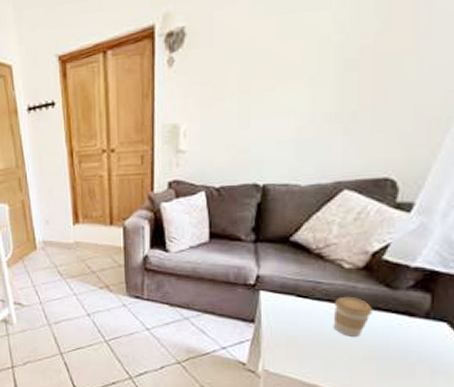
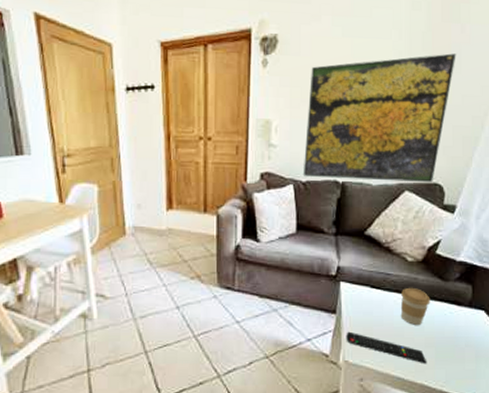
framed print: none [216,12,426,182] -> present [303,53,456,183]
remote control: none [266,341,366,378] -> present [346,331,427,364]

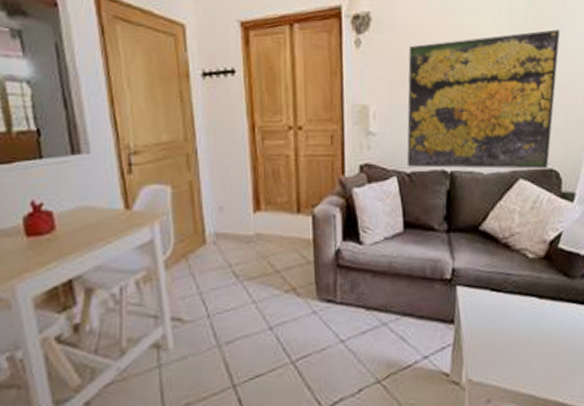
remote control: present [346,331,427,364] -> none [467,344,560,377]
coffee cup: present [400,287,431,325] -> none [525,287,558,332]

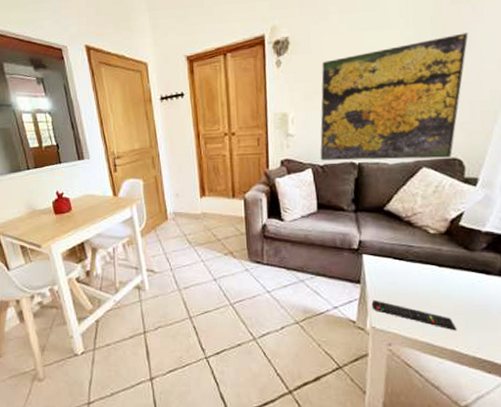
remote control: none [467,344,560,377] -> present [371,300,457,331]

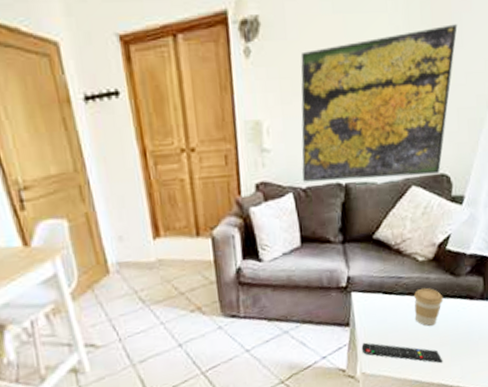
coffee cup: none [425,258,457,294] -> present [414,287,444,326]

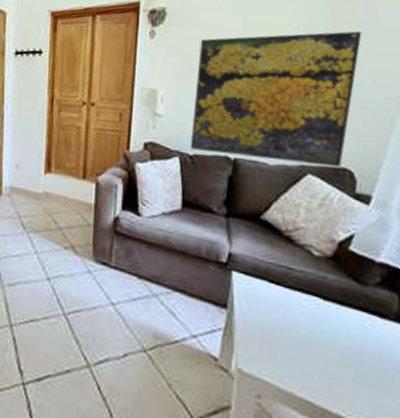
remote control: present [361,342,443,364] -> none [239,332,344,389]
coffee cup: present [414,287,444,326] -> none [306,287,345,336]

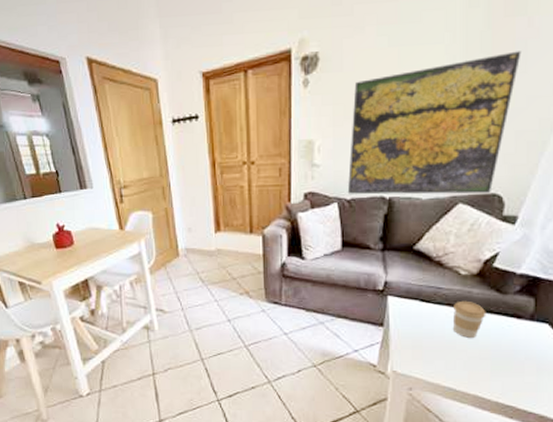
coffee cup: none [306,287,345,336] -> present [452,300,486,338]

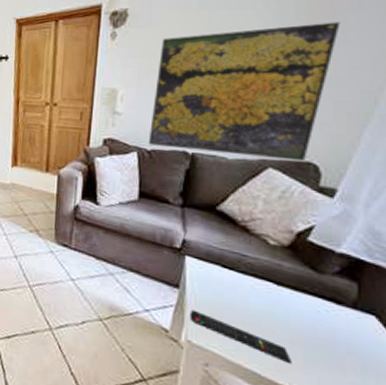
remote control: none [394,343,482,376] -> present [189,309,292,365]
coffee cup: present [452,300,486,338] -> none [258,273,299,318]

